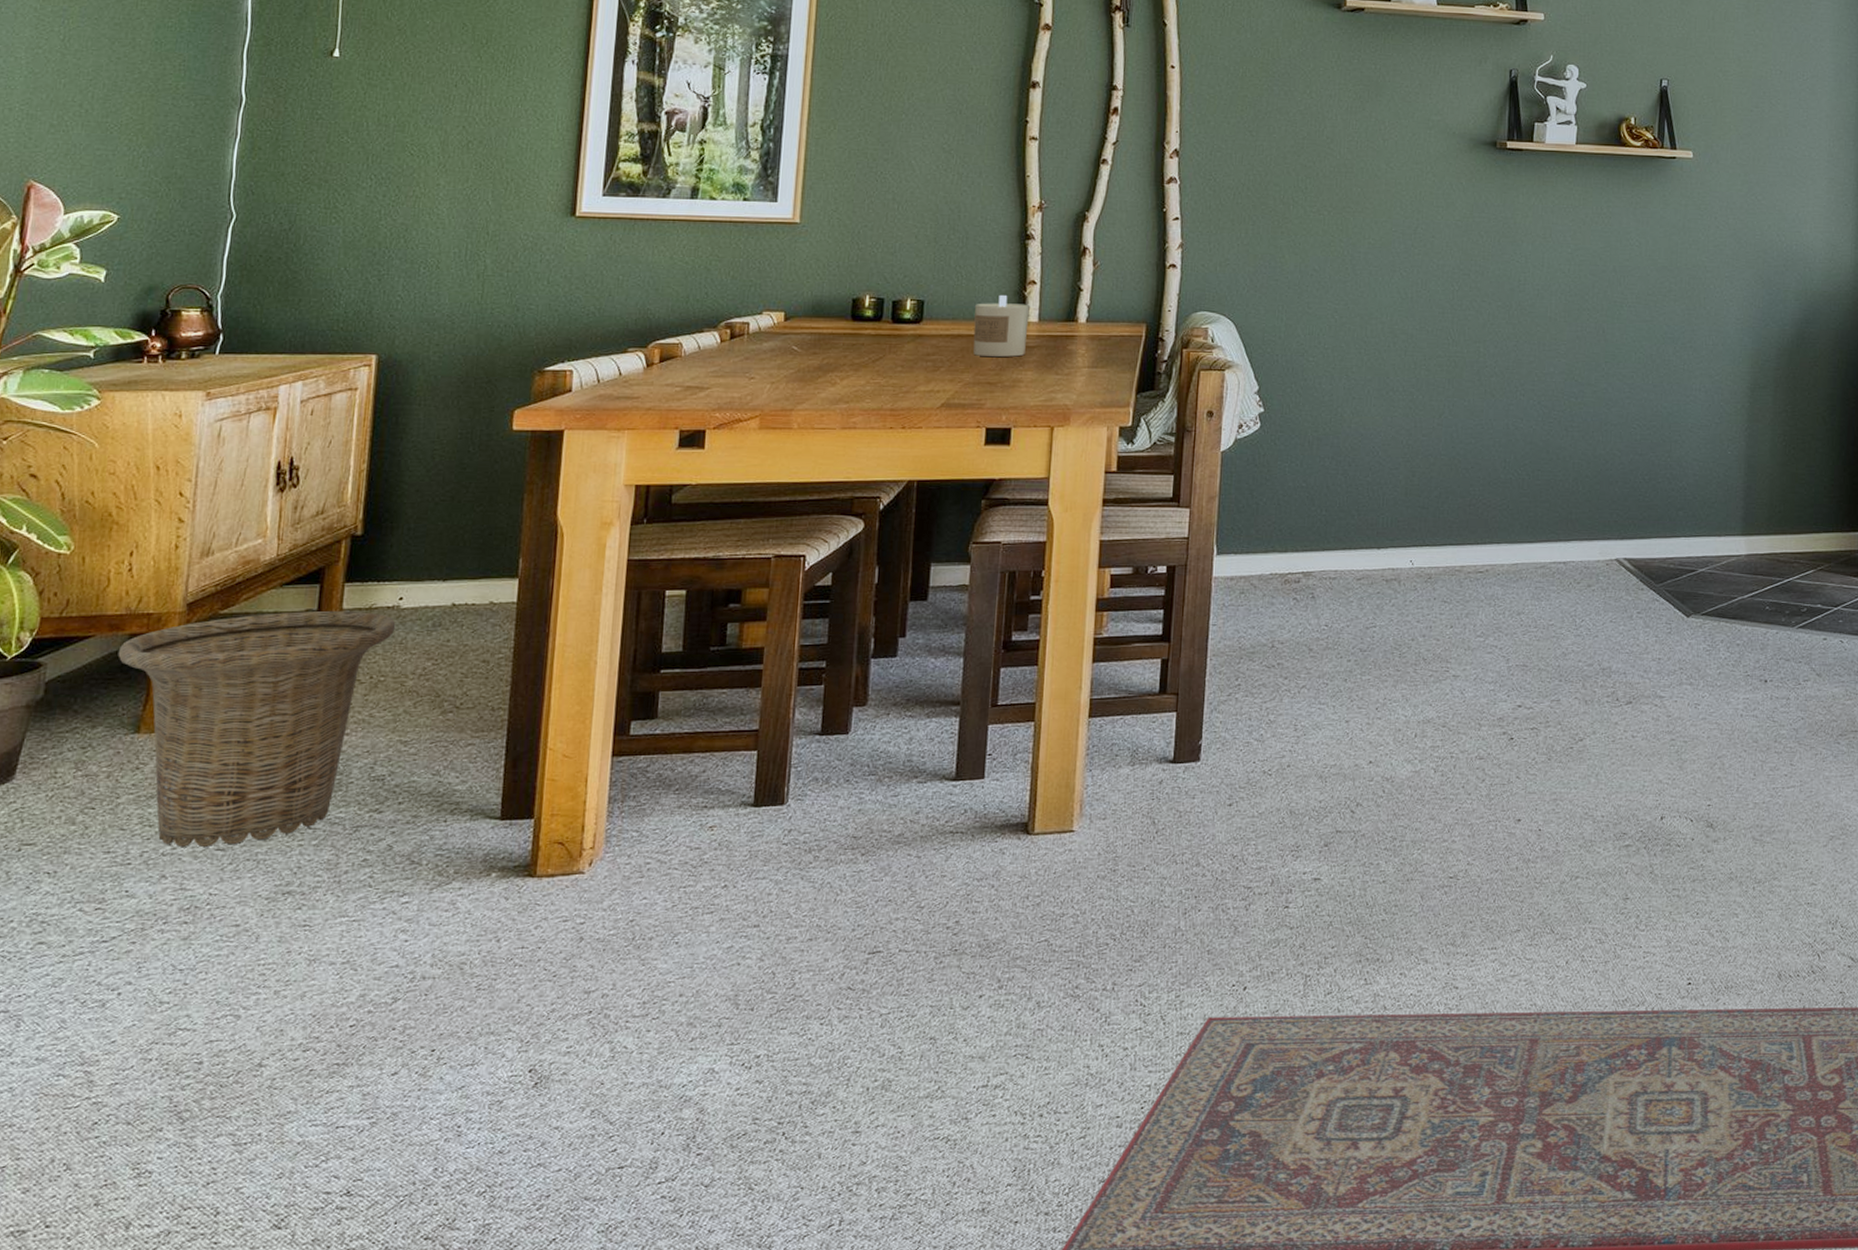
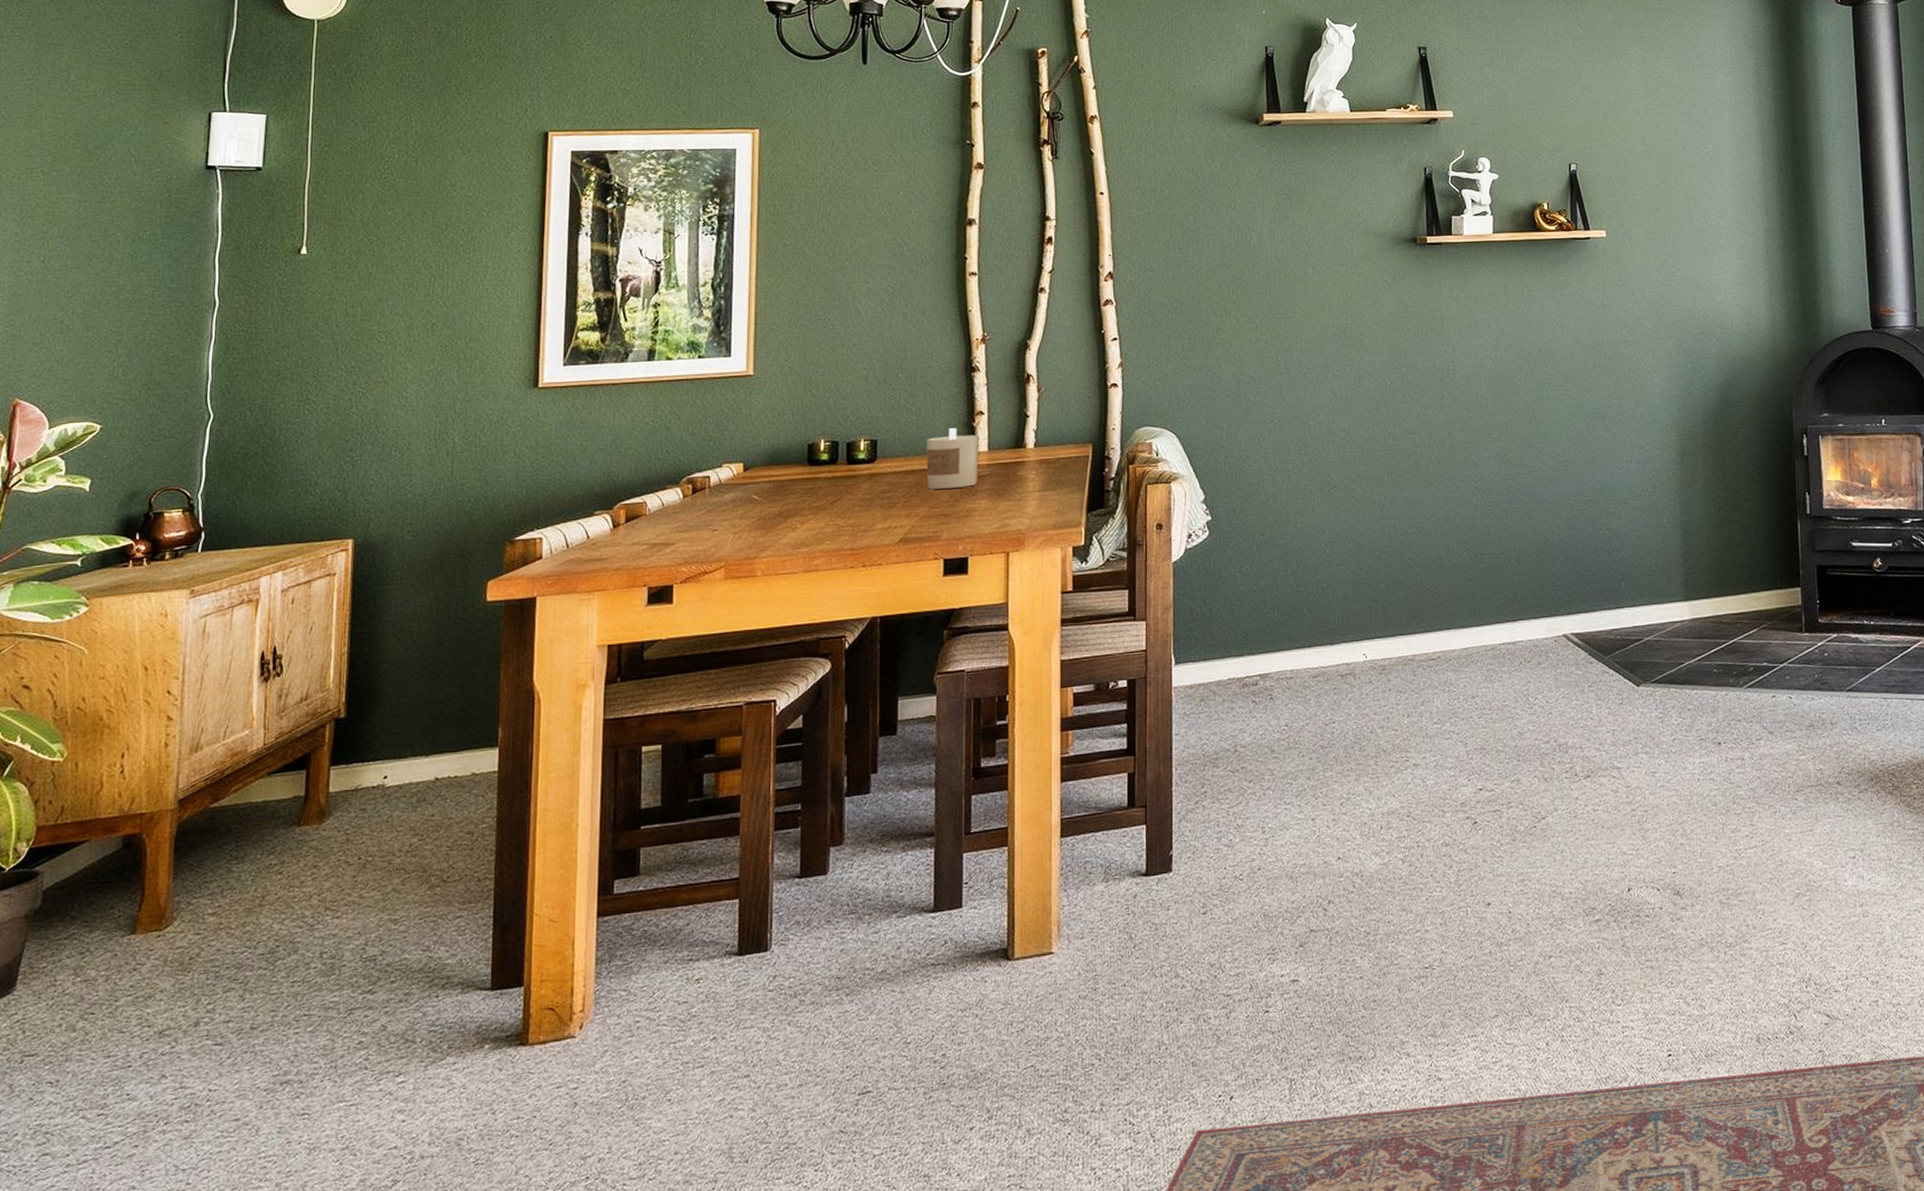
basket: present [118,610,396,847] -> none [112,793,382,1045]

